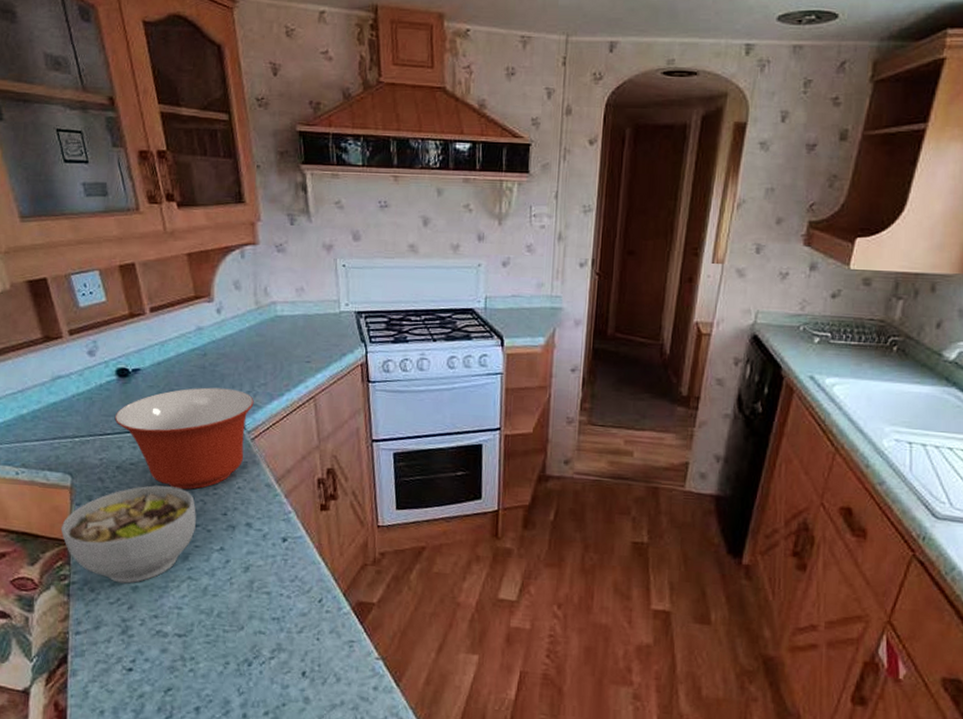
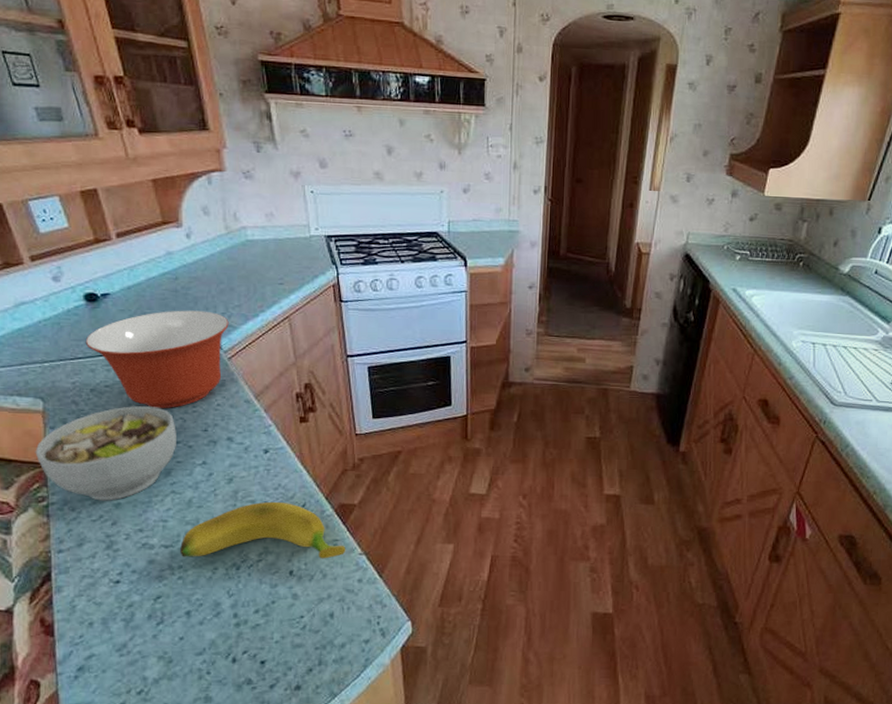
banana: none [193,594,362,662] -> present [180,501,346,559]

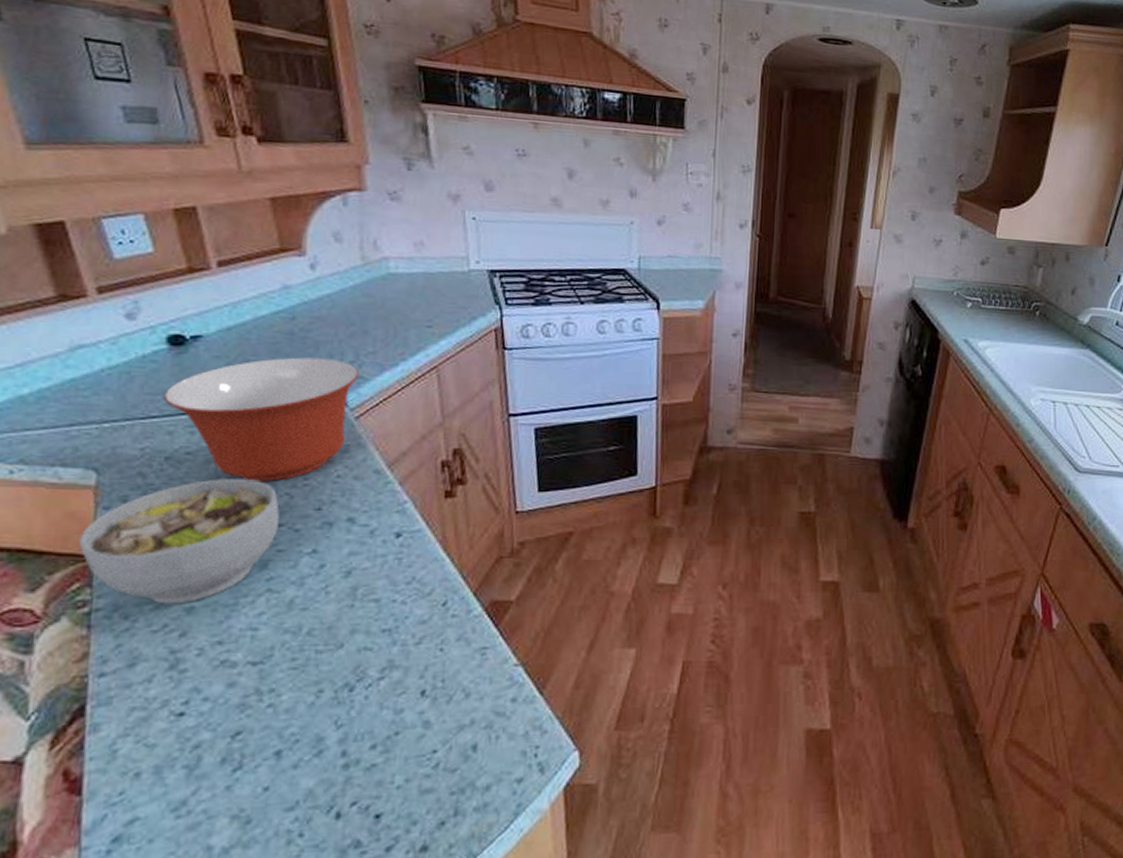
banana: present [180,501,346,559] -> none [273,599,497,677]

